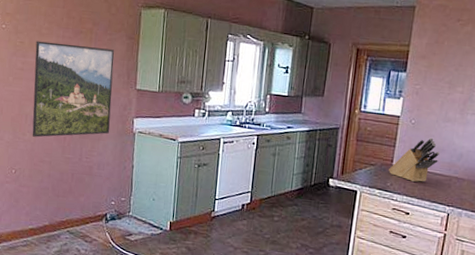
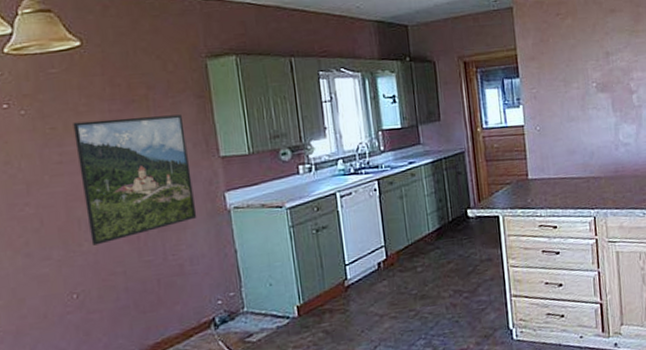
knife block: present [389,137,440,182] -> none [526,141,572,192]

